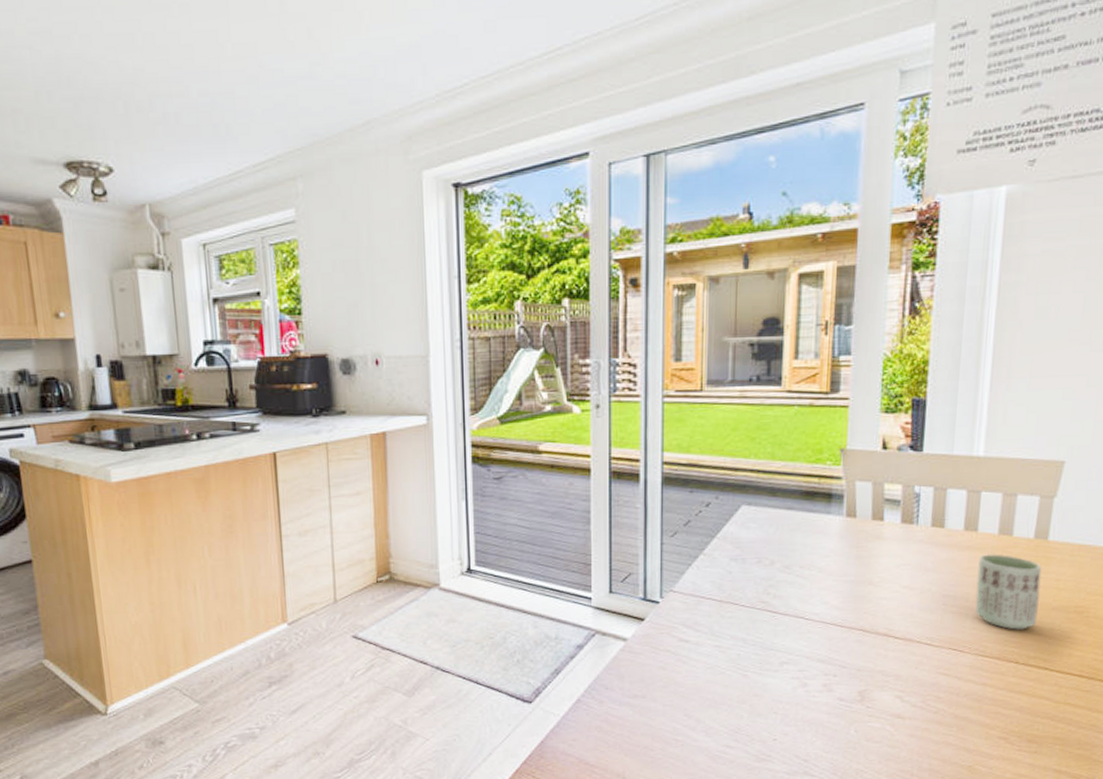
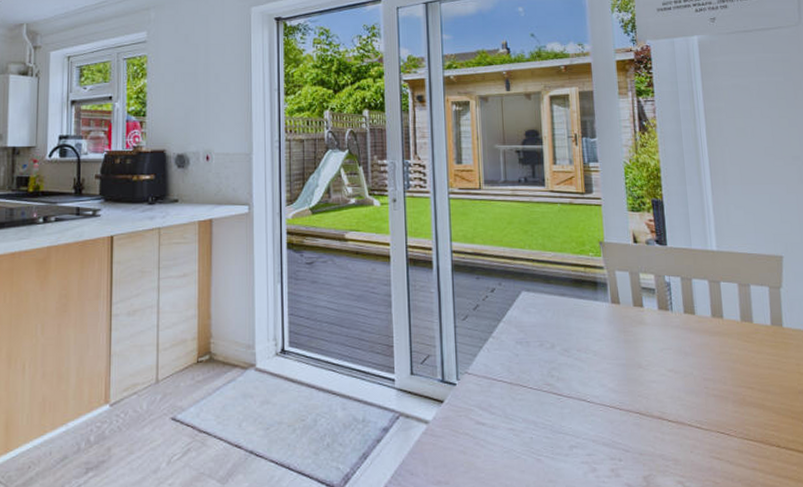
cup: present [975,554,1042,630] -> none [728,339,788,413]

